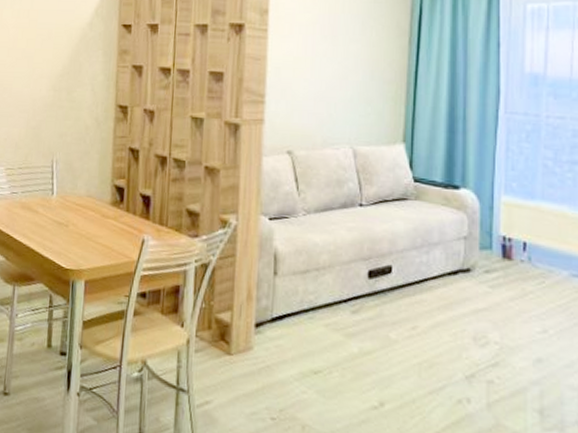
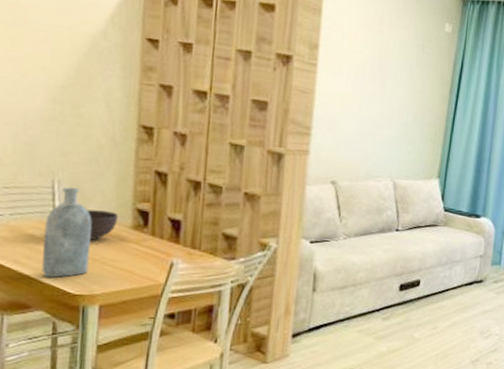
bottle: none [42,165,80,252] -> present [41,186,92,278]
bowl: none [76,187,100,216] -> present [86,210,119,240]

